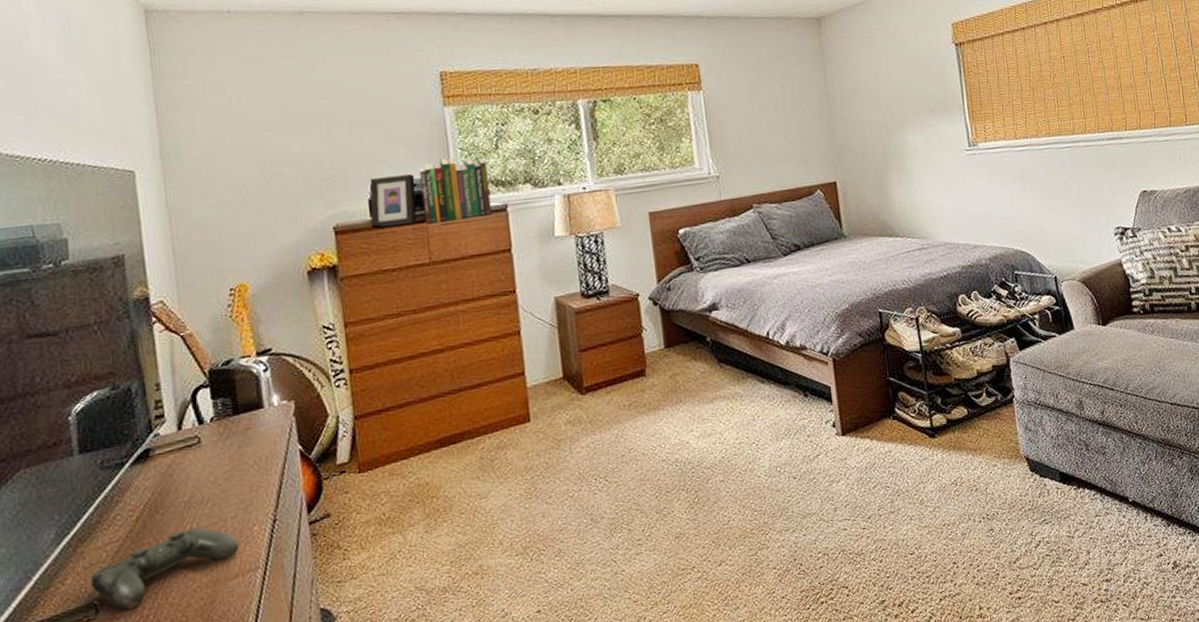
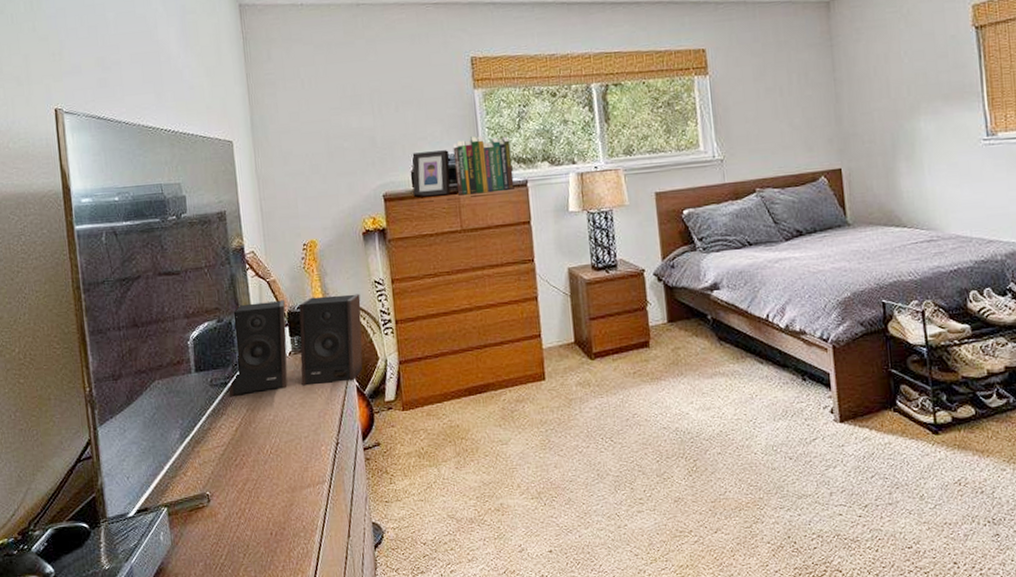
control: present [90,527,239,611] -> none [204,442,311,503]
speaker: none [125,342,309,479] -> present [228,293,363,396]

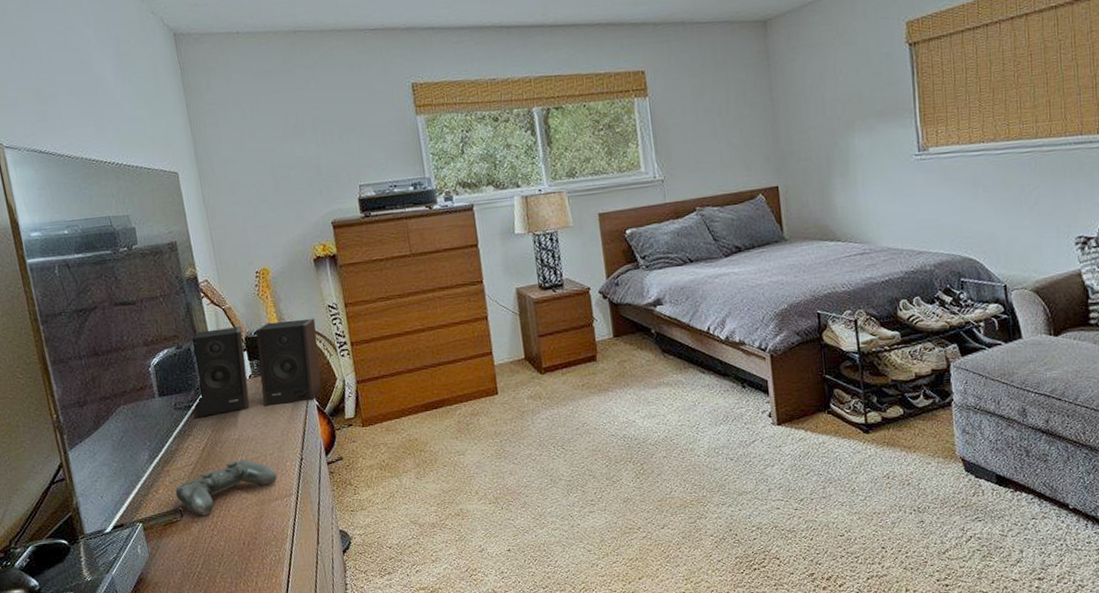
control: none [204,442,311,503] -> present [175,459,277,517]
picture frame: present [412,150,451,198] -> none [358,176,398,224]
books: present [452,136,515,195] -> none [398,161,461,221]

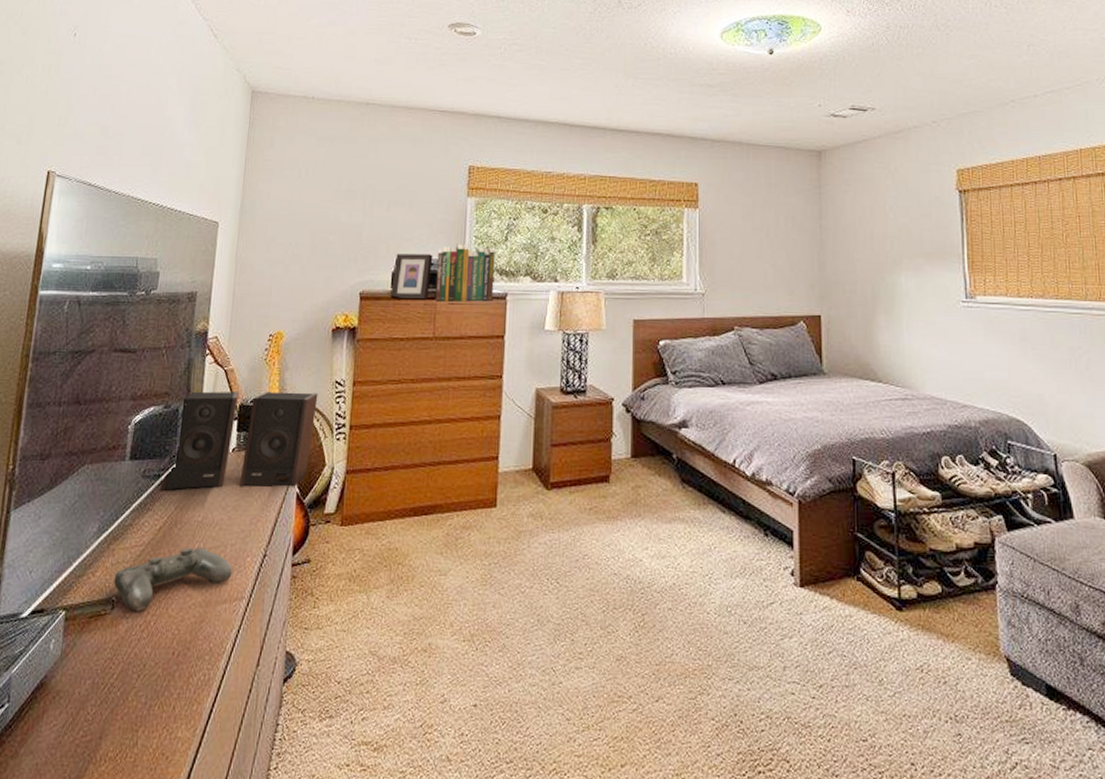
picture frame: none [358,176,398,224] -> present [390,254,433,300]
books: none [398,161,461,221] -> present [435,244,496,302]

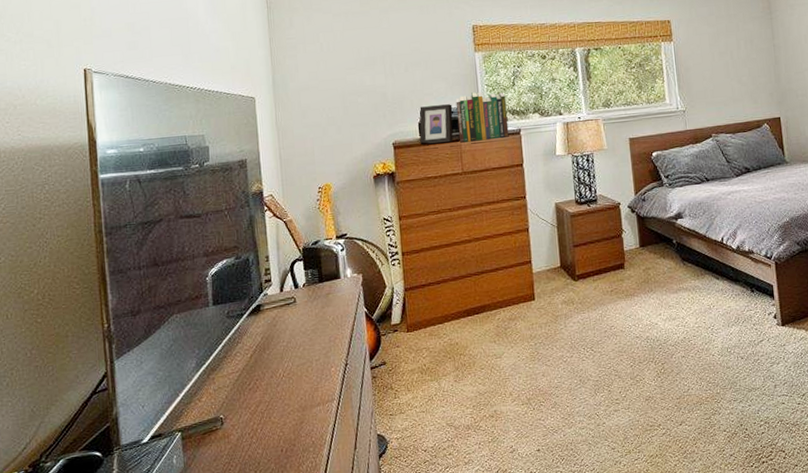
control: present [113,547,233,613] -> none [218,365,321,425]
speaker: present [159,391,318,491] -> none [244,230,372,326]

